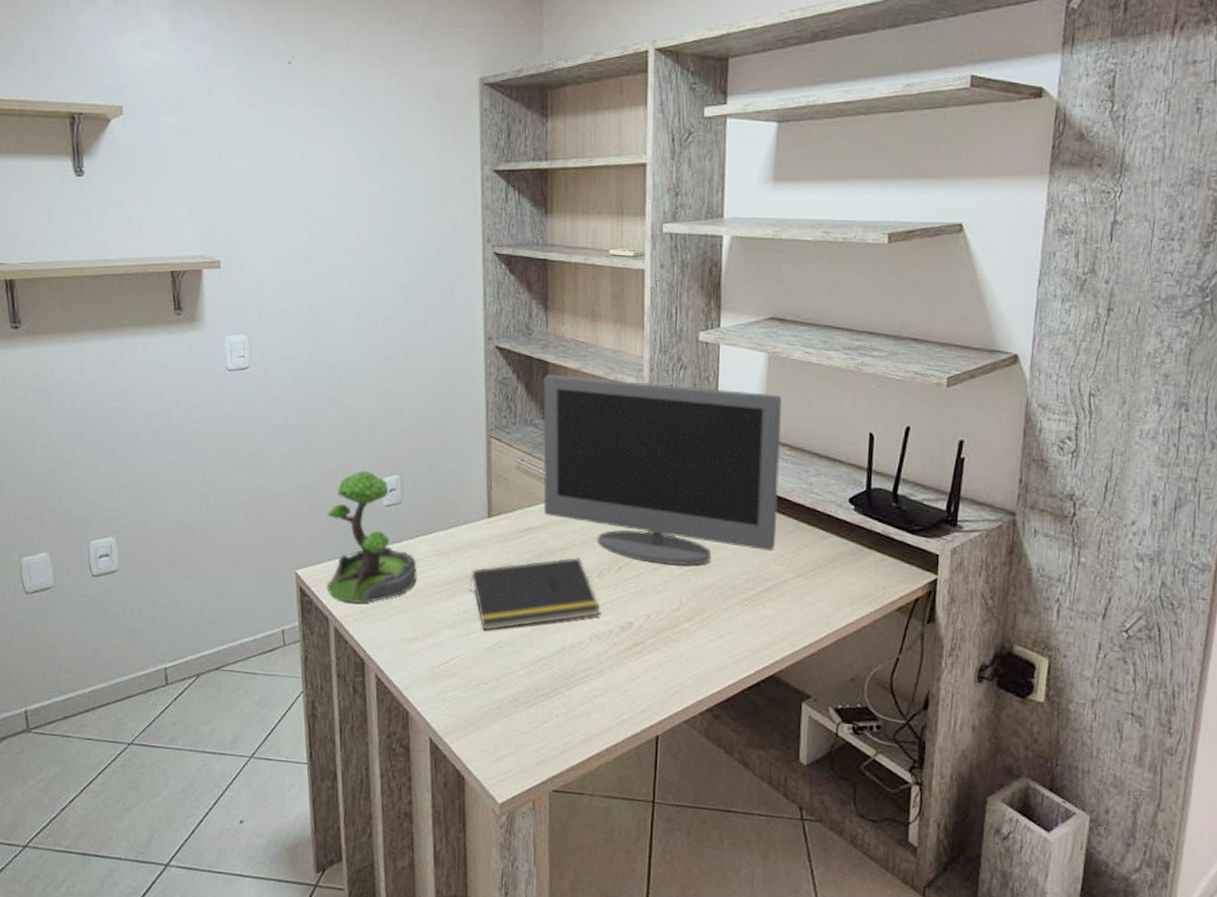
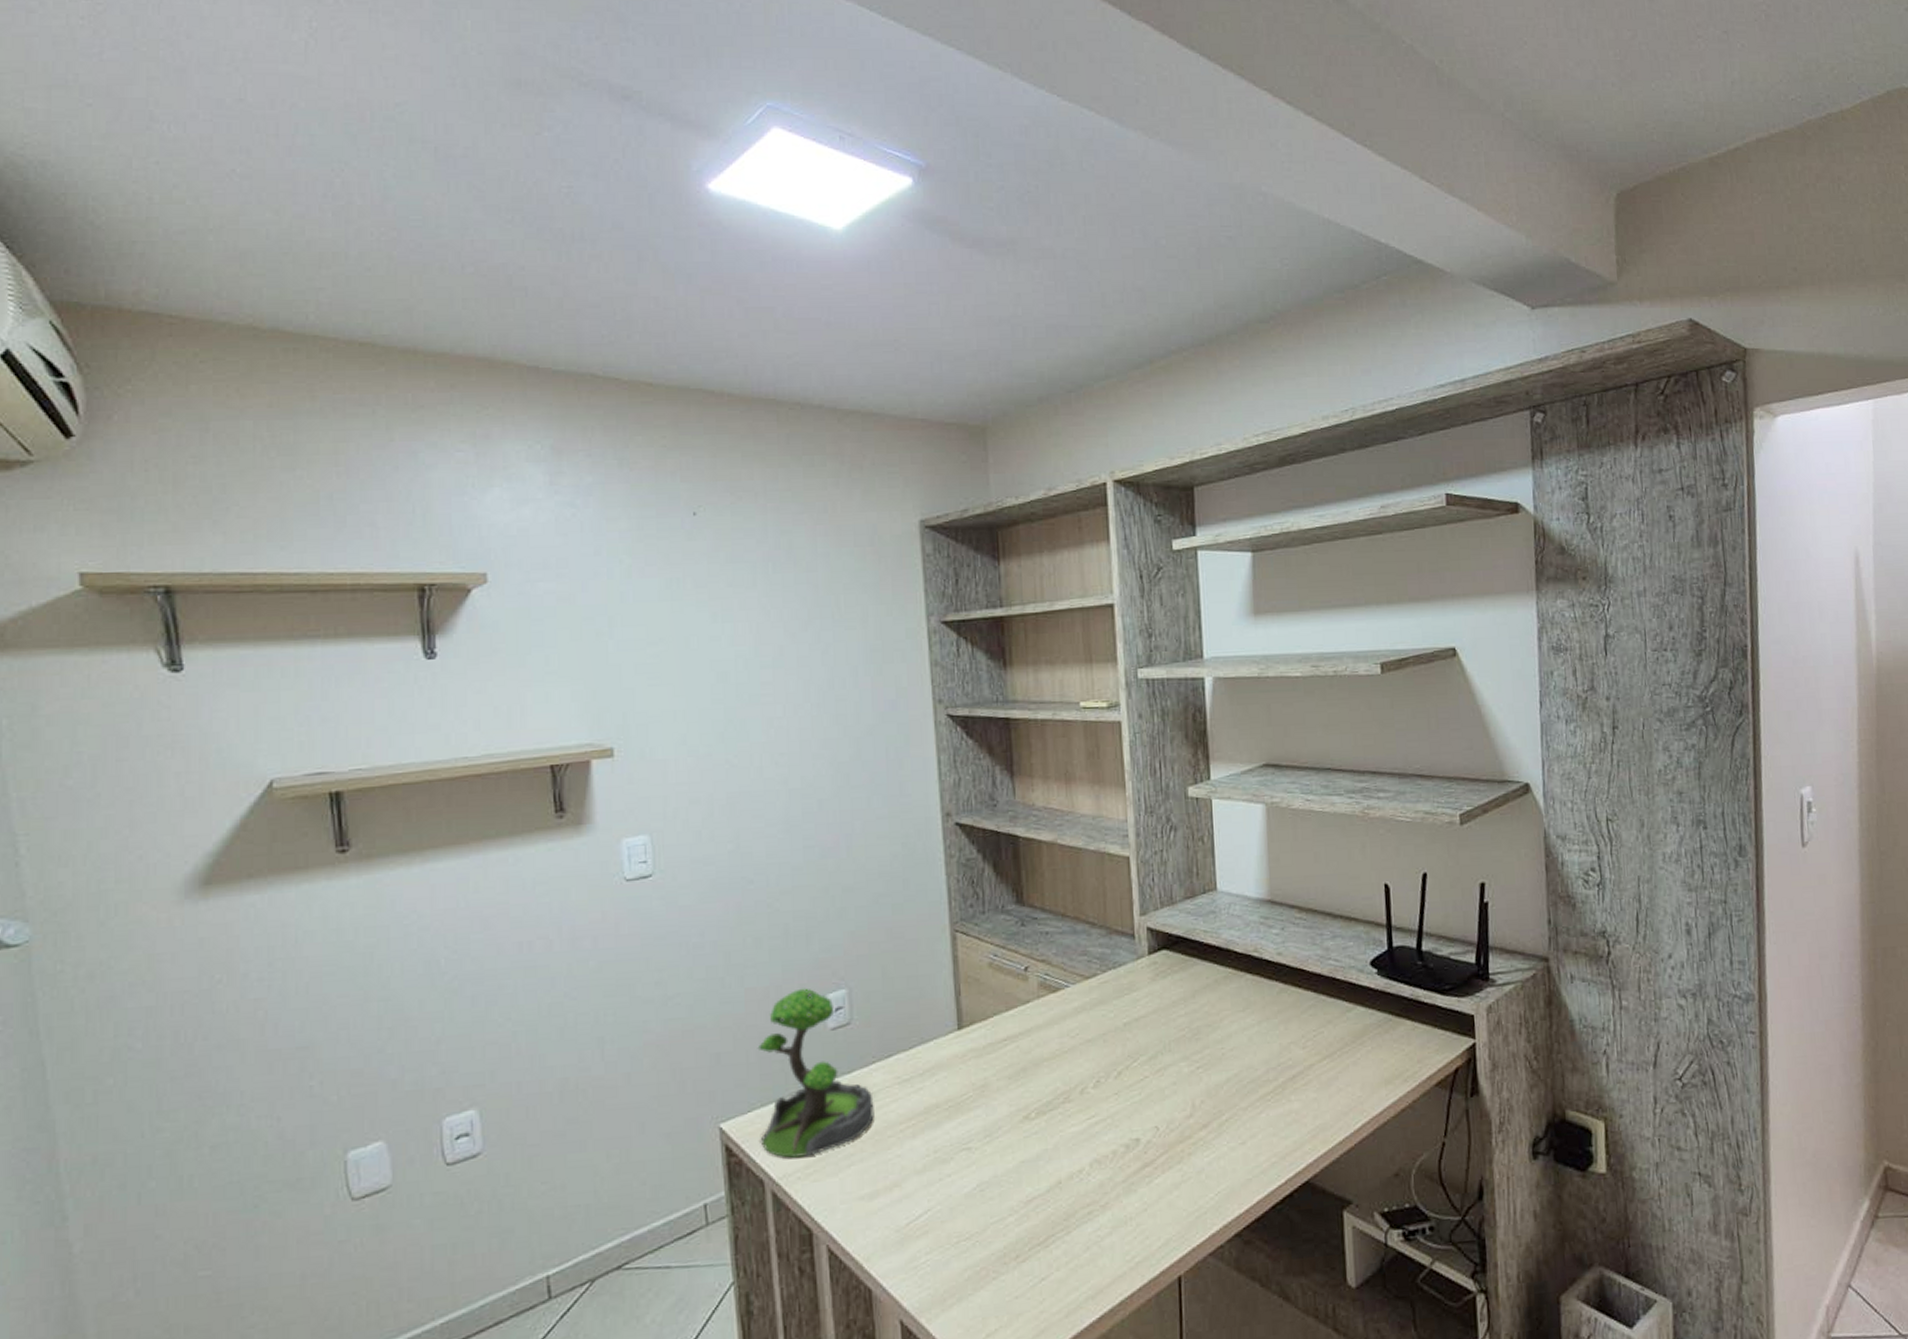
notepad: present [469,556,600,631] -> none [940,1065,1100,1172]
monitor: present [542,374,782,566] -> none [1012,849,1295,1063]

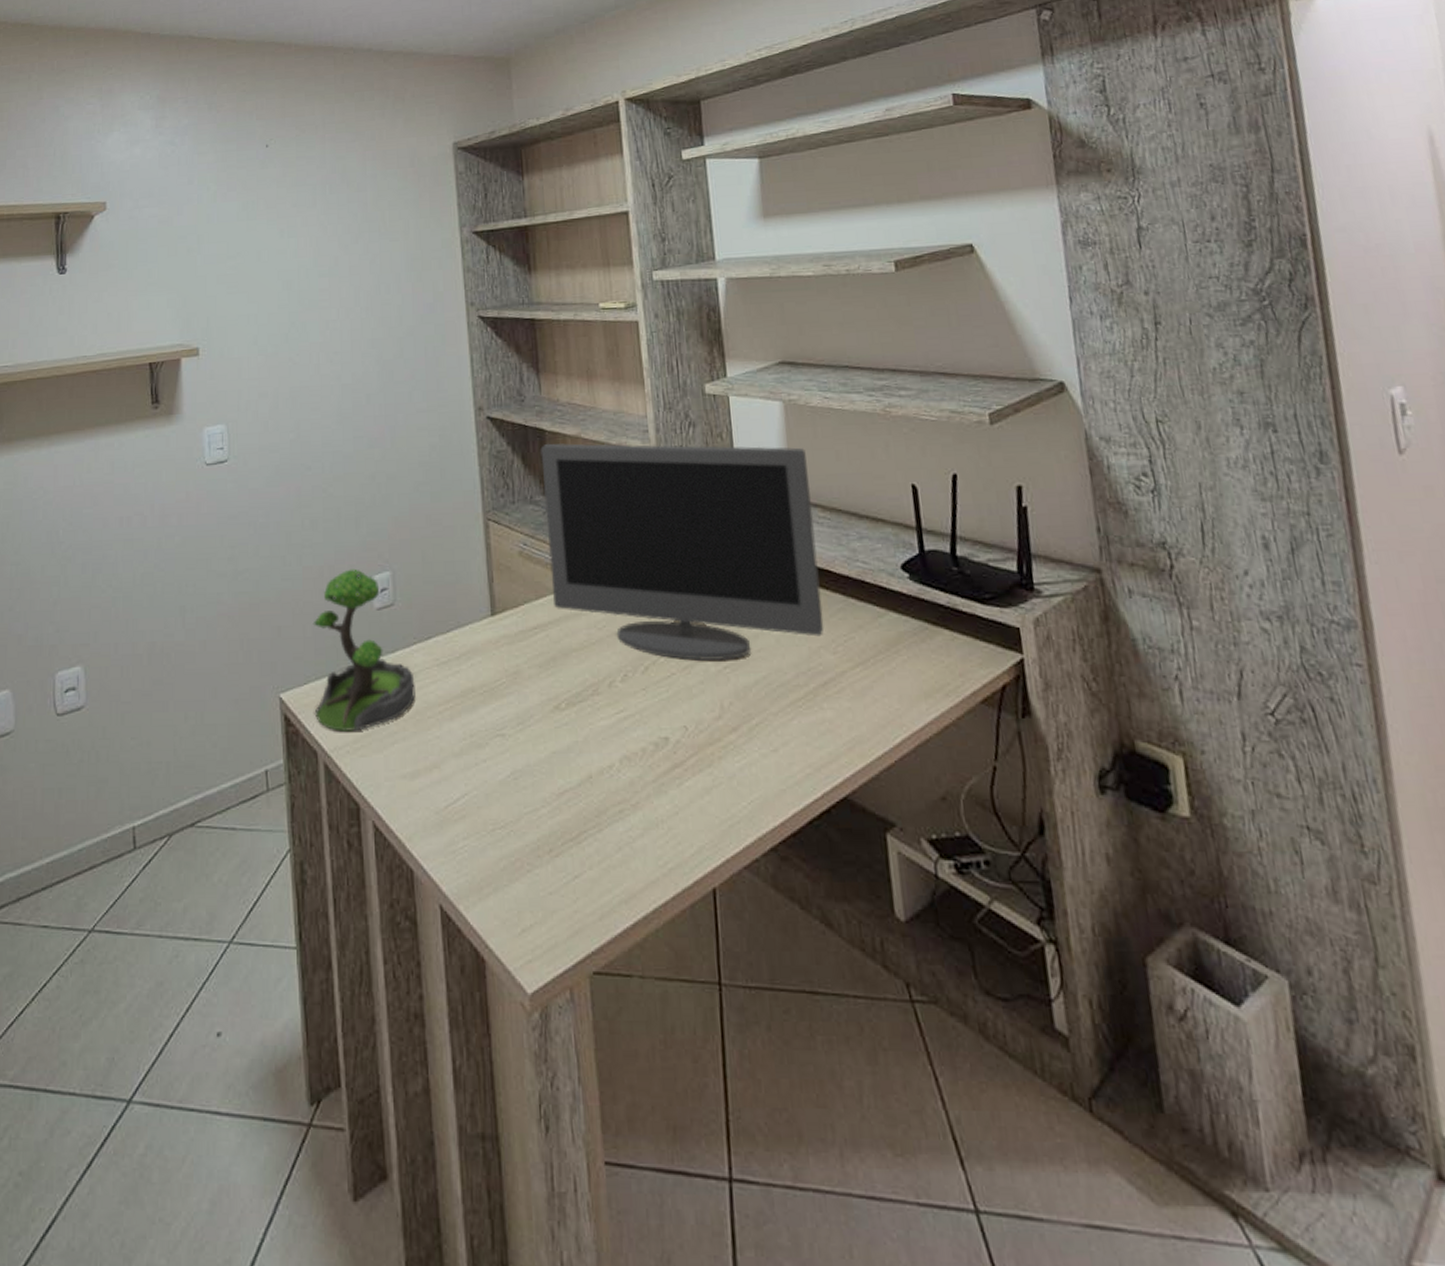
monitor: none [1012,849,1295,1063] -> present [539,443,824,661]

